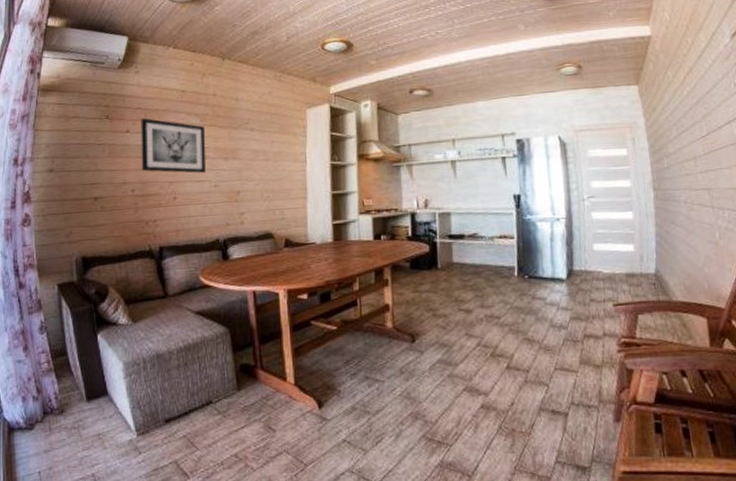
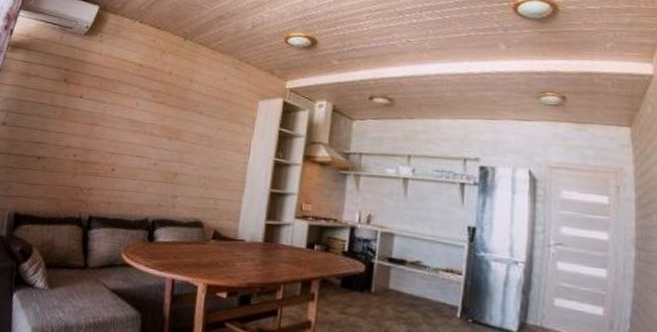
wall art: present [141,117,207,173] -> none [87,85,156,149]

